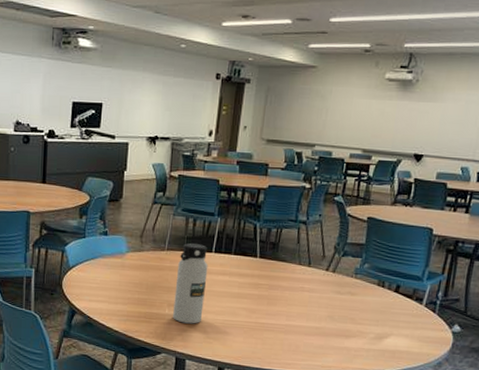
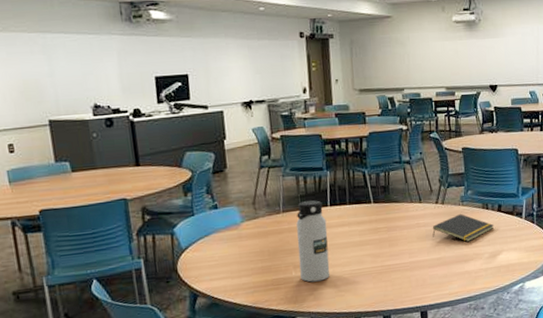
notepad: none [316,286,388,318] -> present [432,214,495,243]

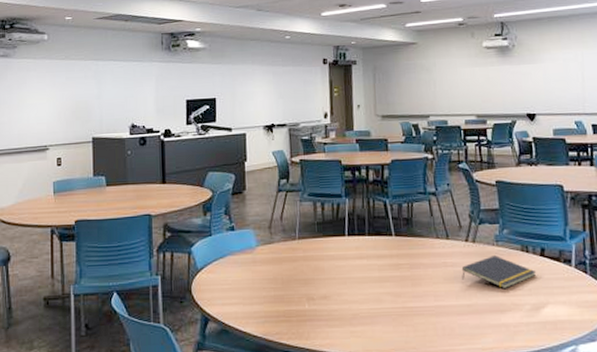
water bottle: present [296,200,330,282] -> none [312,228,346,318]

